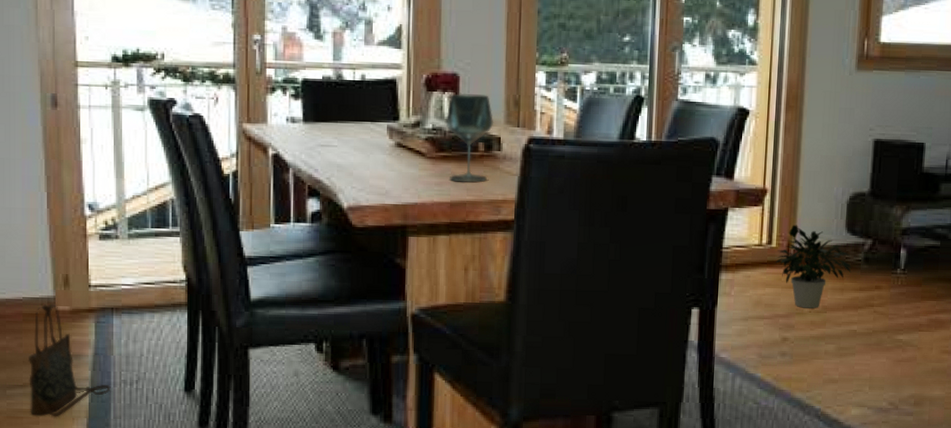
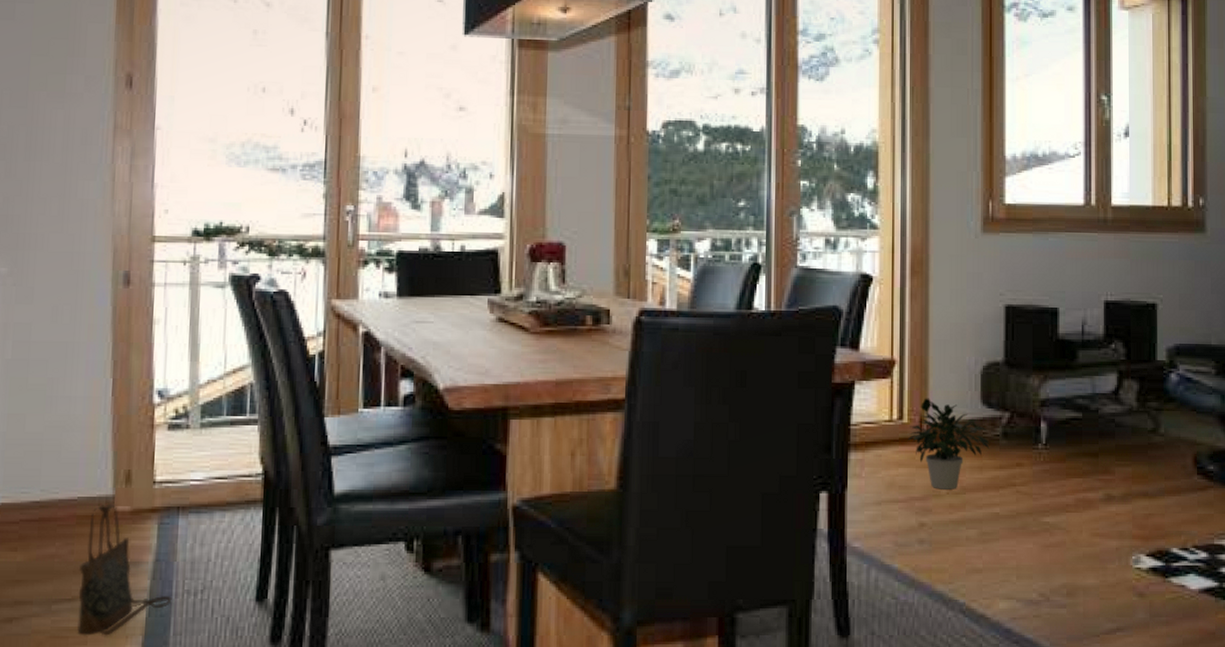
wine glass: present [445,94,494,183] -> none [550,264,603,359]

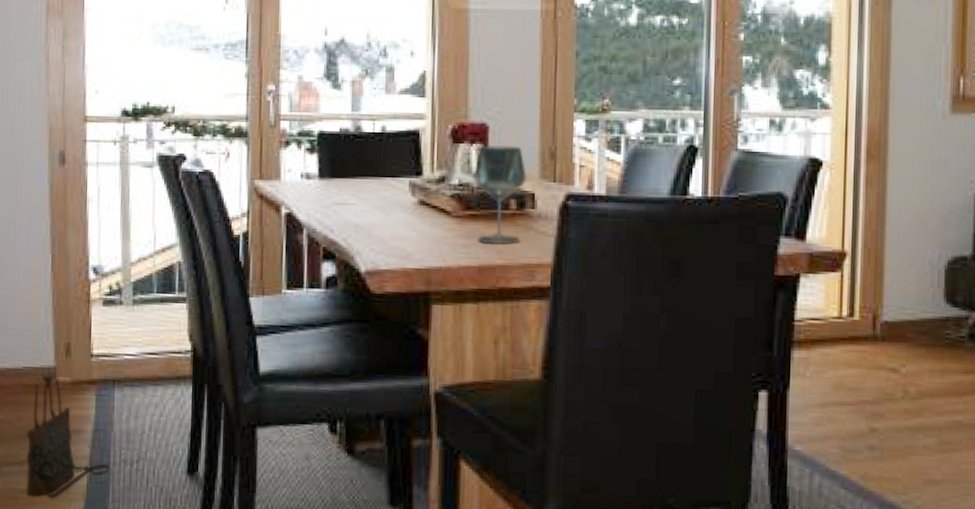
wine glass: none [550,264,603,359] -> present [473,146,528,244]
potted plant: present [907,398,990,490] -> none [858,294,953,394]

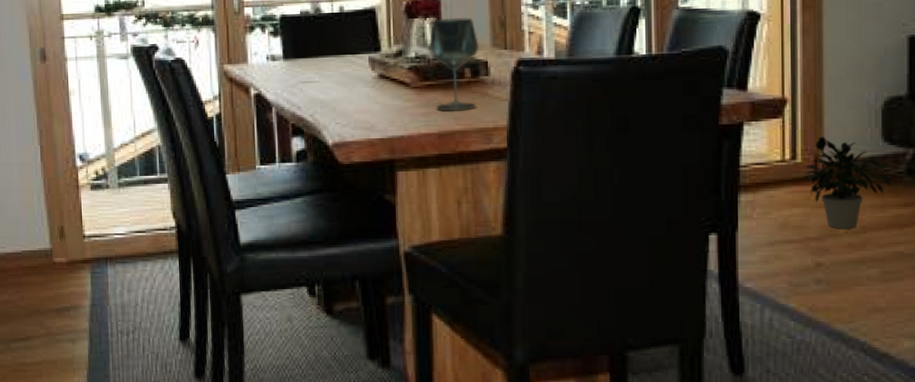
handbag: present [25,374,110,499] -> none [29,256,109,370]
potted plant: none [858,294,953,394] -> present [801,136,893,229]

